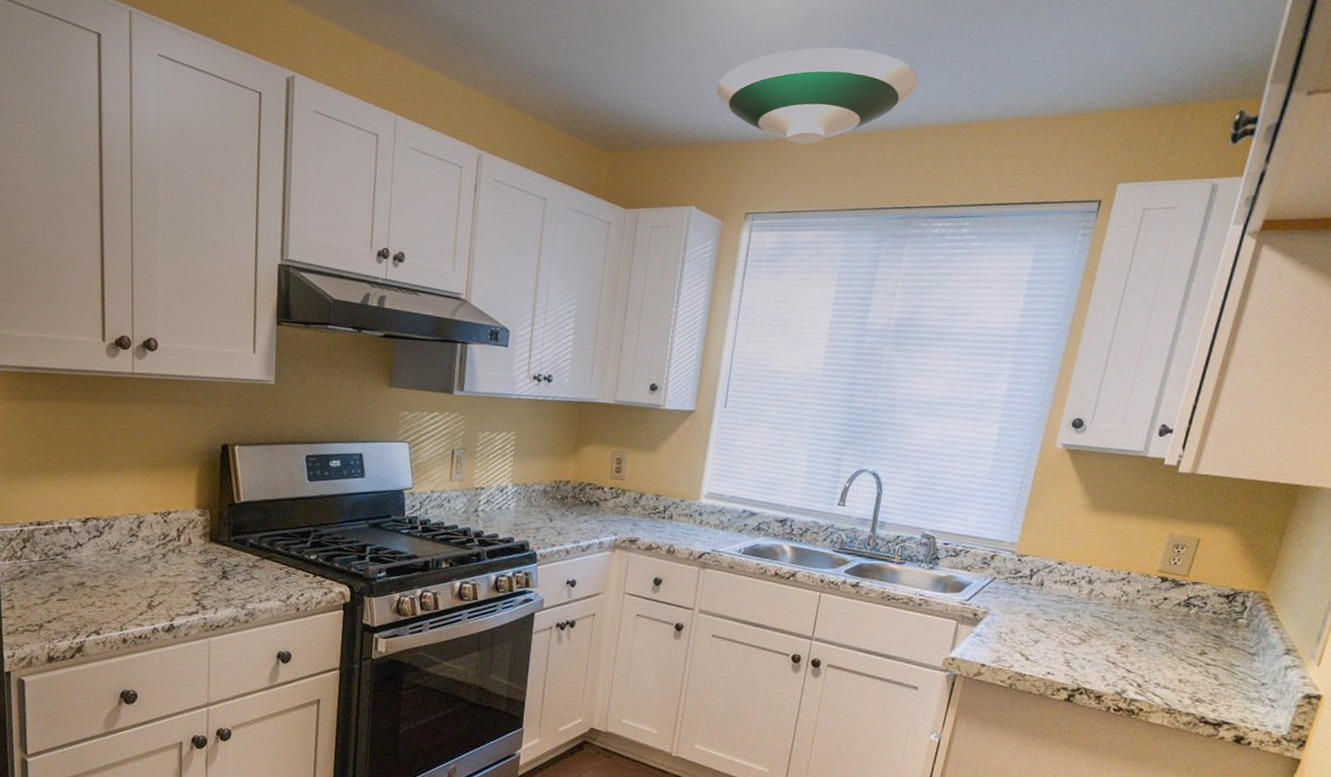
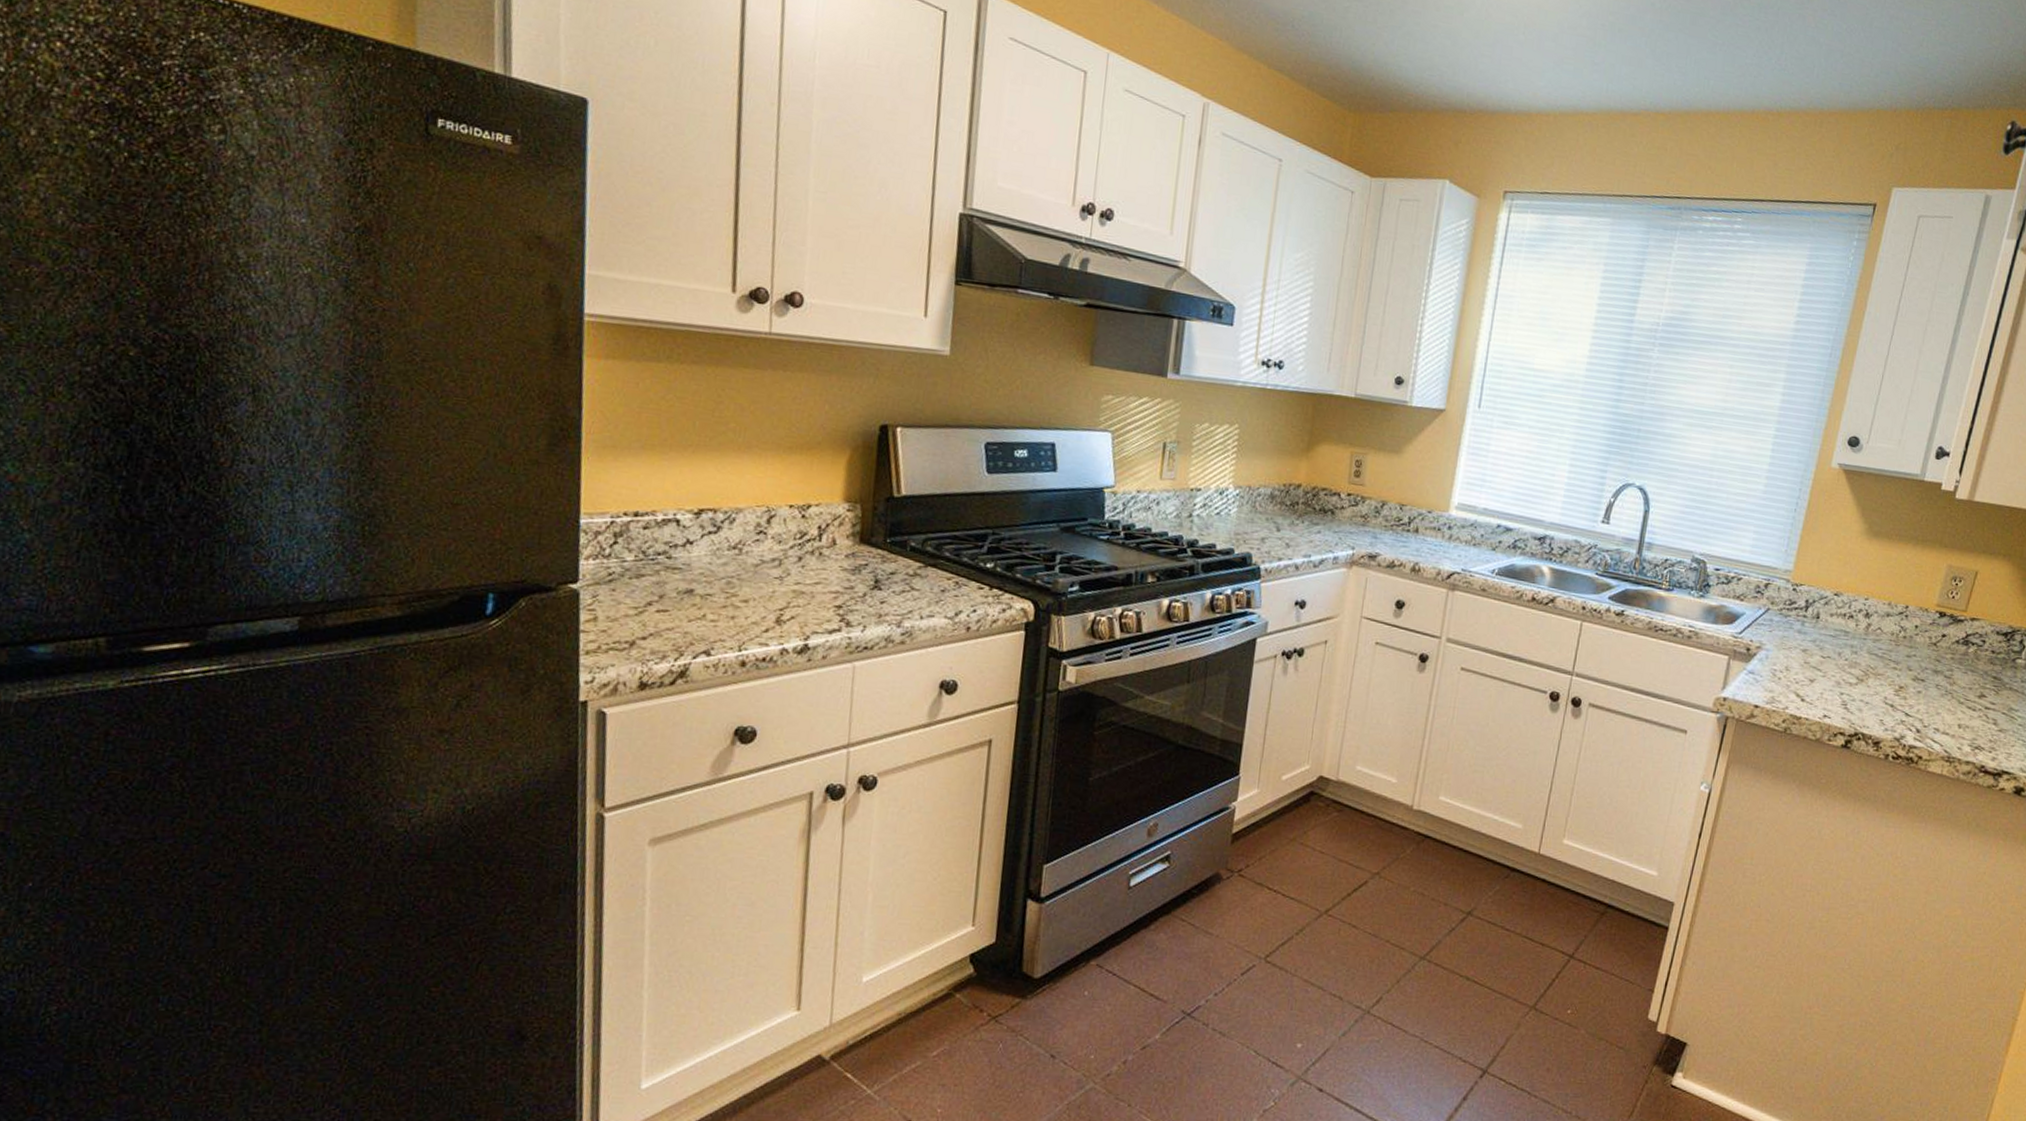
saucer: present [716,47,918,144] -> none [1474,16,1690,121]

